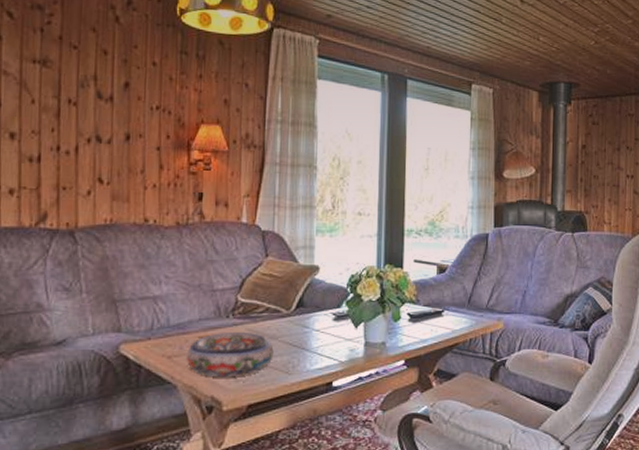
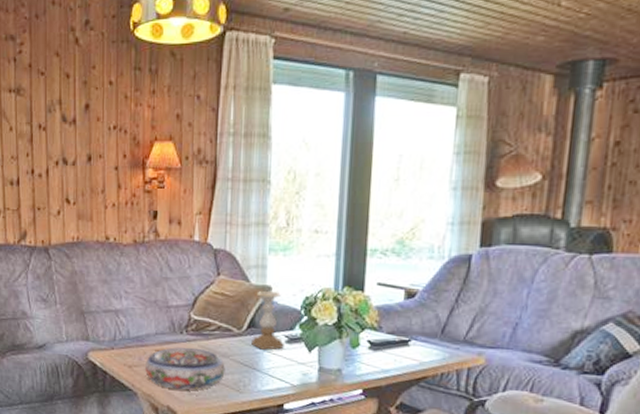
candle holder: none [300,271,332,329] -> present [251,291,284,350]

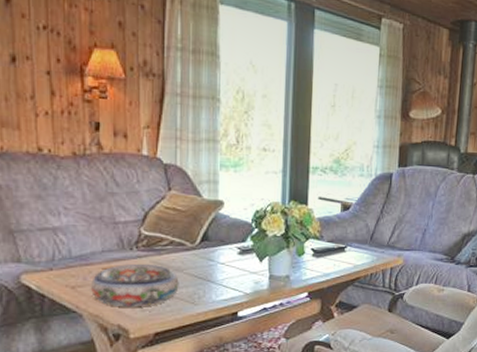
candle holder: present [251,291,284,350] -> none [205,206,237,262]

